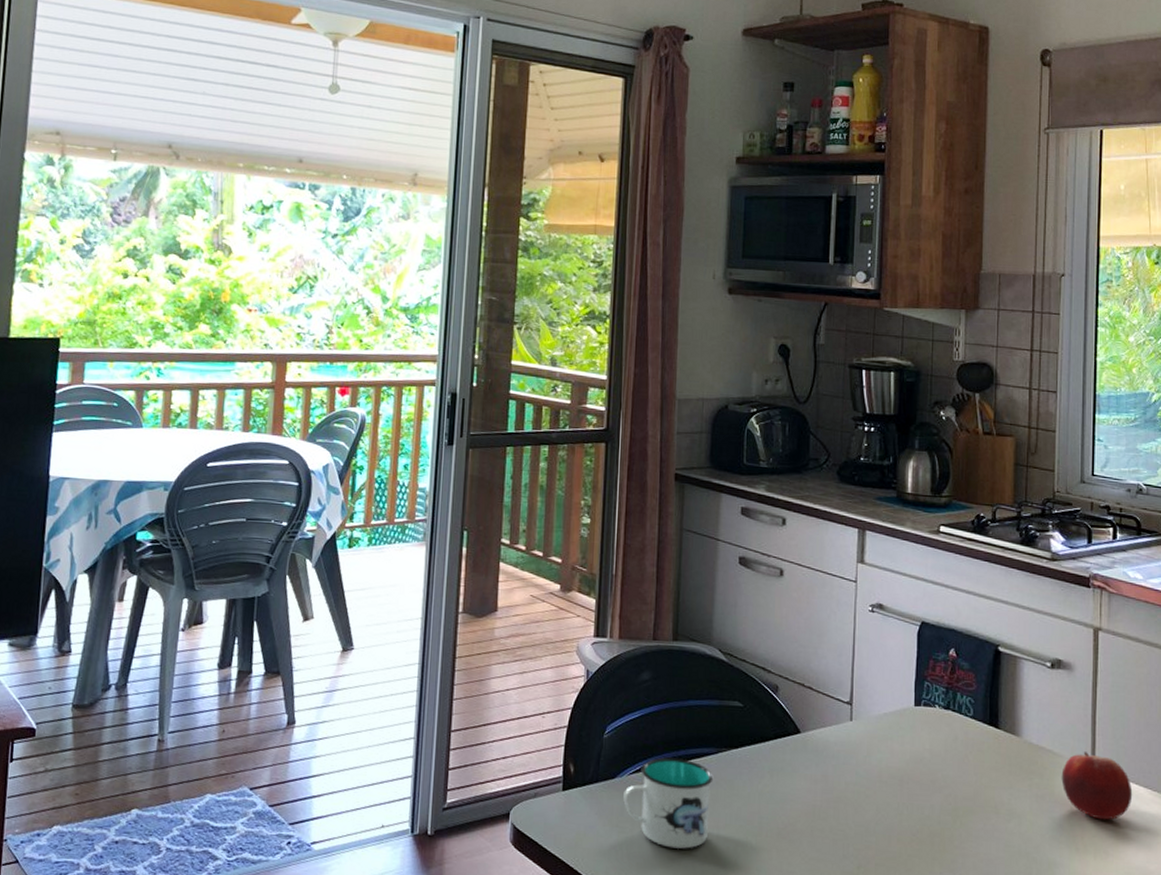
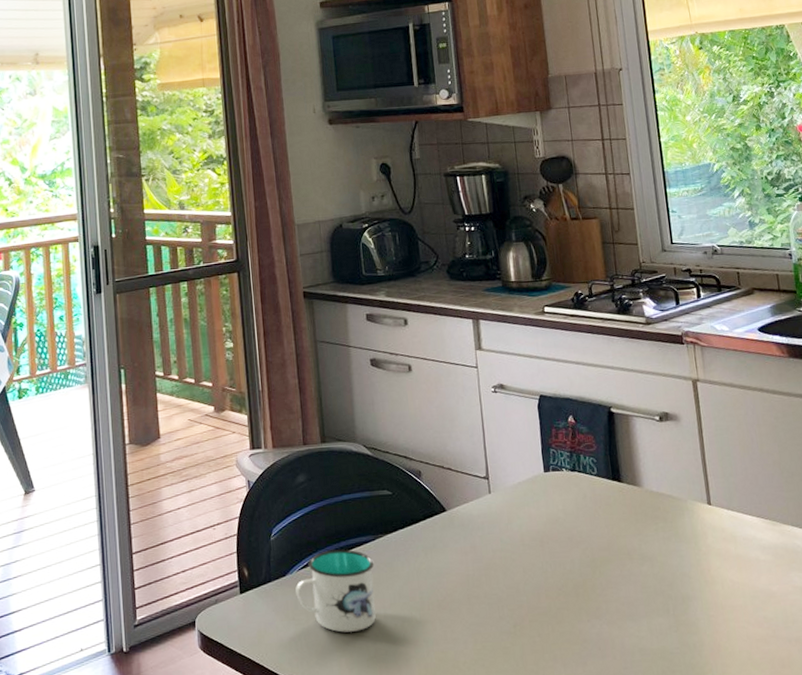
fruit: present [1061,752,1133,821] -> none [682,492,748,552]

